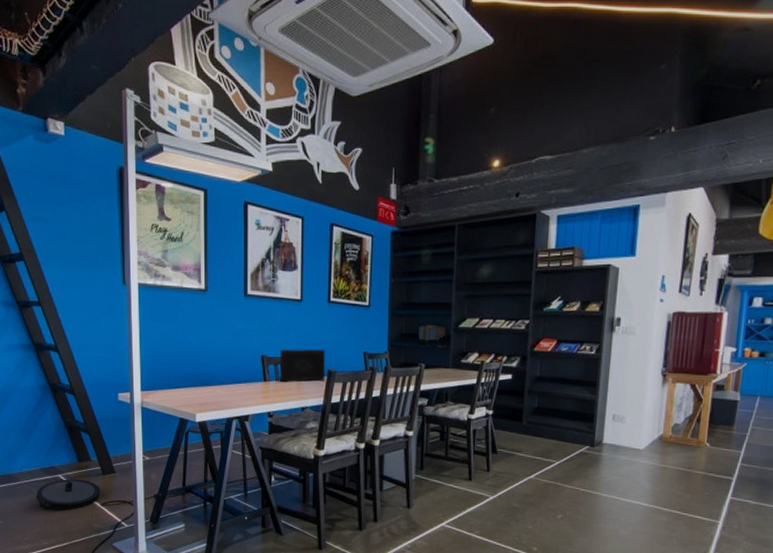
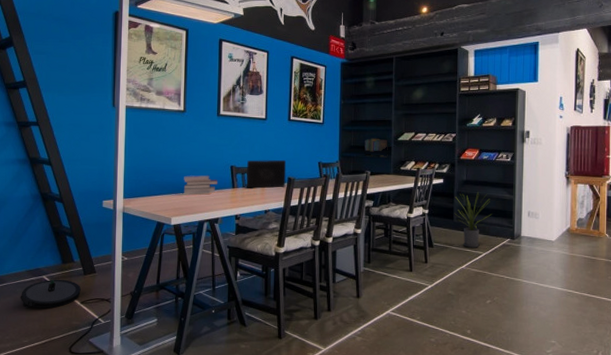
books: none [208,365,248,389] -> present [183,174,218,196]
house plant: none [524,390,569,456] -> present [454,192,492,248]

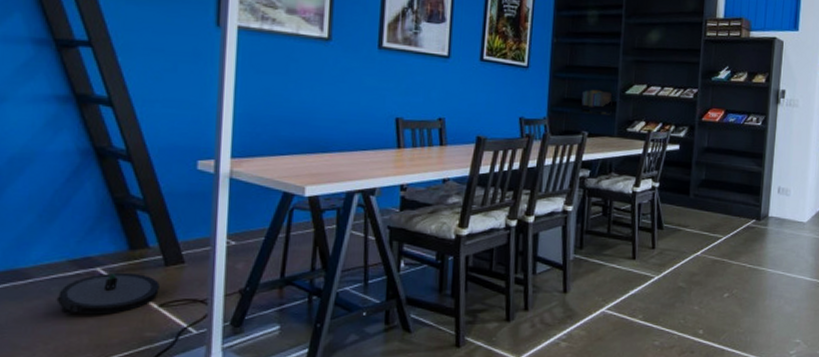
books: present [183,174,218,196] -> none [324,128,377,157]
laptop: present [245,159,287,189] -> none [415,111,476,150]
house plant: present [454,192,492,248] -> none [691,162,736,230]

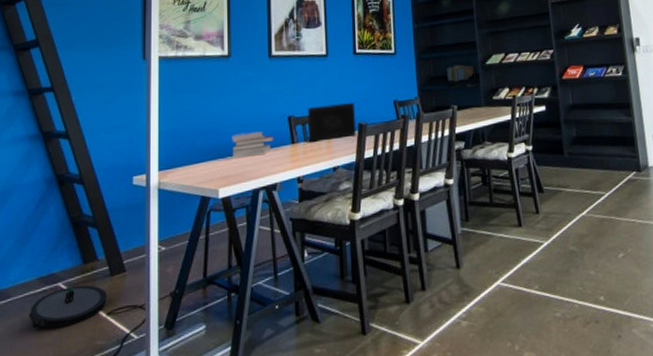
books: none [324,128,377,157] -> present [232,130,274,159]
laptop: none [415,111,476,150] -> present [306,102,357,142]

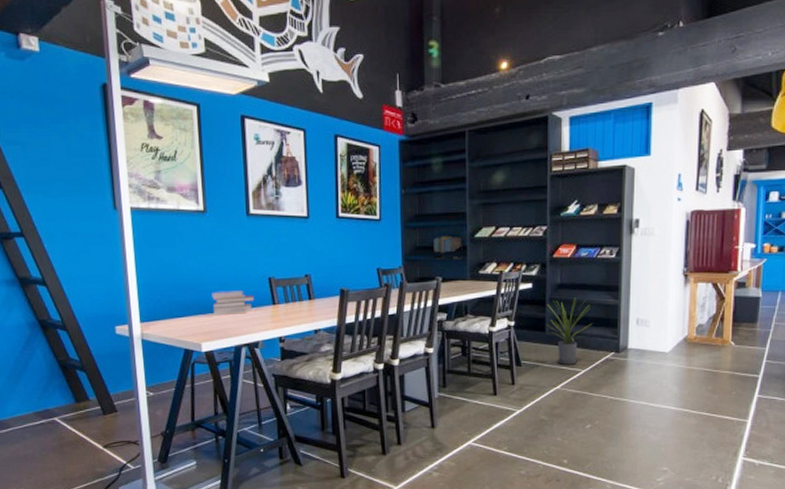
robot vacuum: present [28,284,107,329] -> none [30,421,102,455]
laptop: present [306,102,357,142] -> none [288,267,339,304]
house plant: none [562,117,610,188] -> present [546,297,593,365]

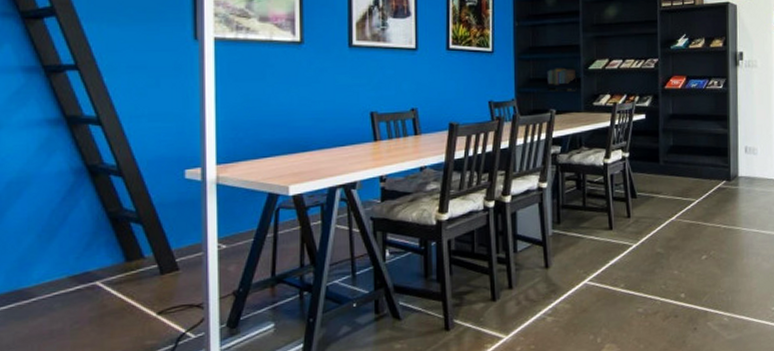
books: present [212,289,255,316] -> none [304,125,354,155]
house plant: present [546,297,593,365] -> none [660,127,704,195]

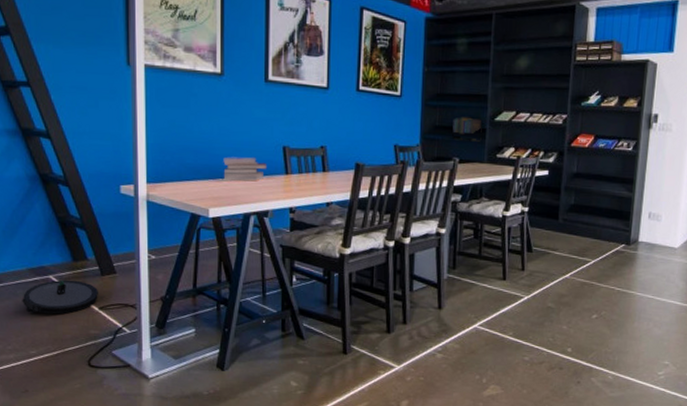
robot vacuum: none [59,283,157,330] -> present [22,279,98,314]
books: none [304,125,354,155] -> present [223,156,268,182]

